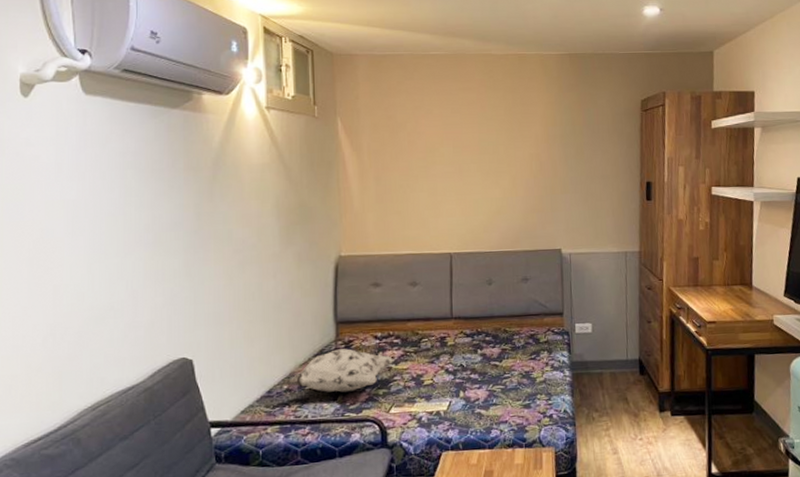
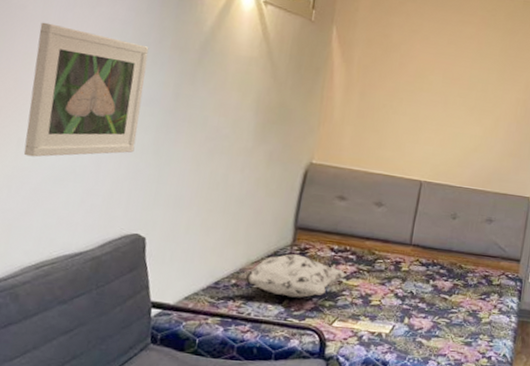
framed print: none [56,168,167,302] -> present [23,22,149,157]

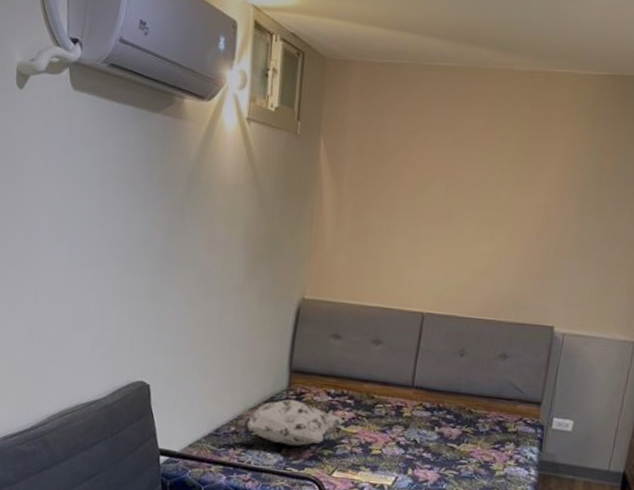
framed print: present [23,22,149,157] -> none [40,169,140,308]

